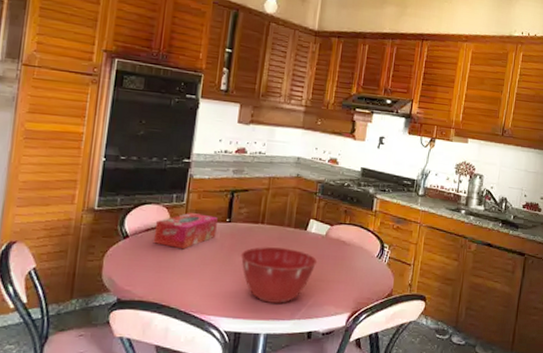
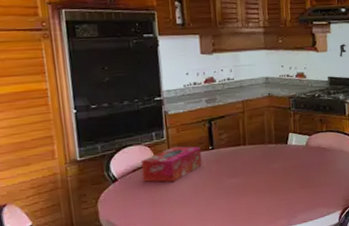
mixing bowl: present [240,247,318,303] -> none [229,163,303,216]

